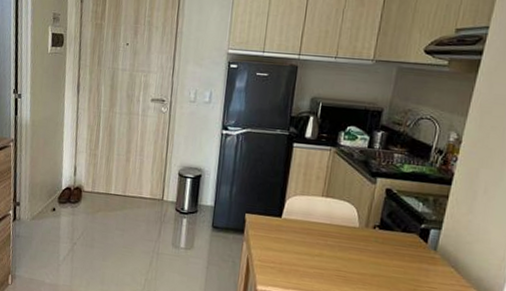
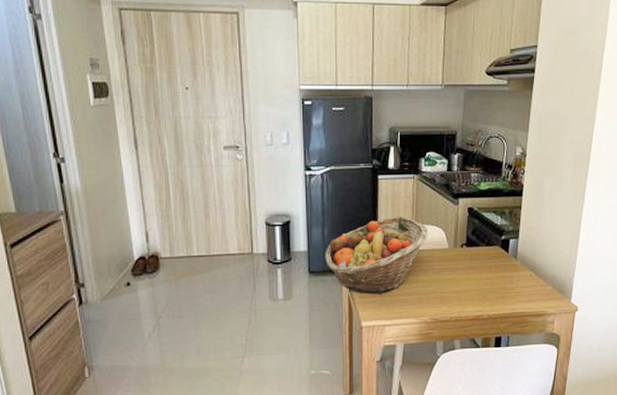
fruit basket: none [229,186,339,261] -> present [325,216,428,294]

